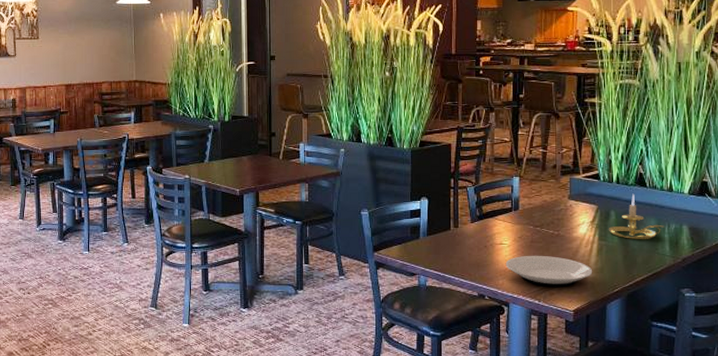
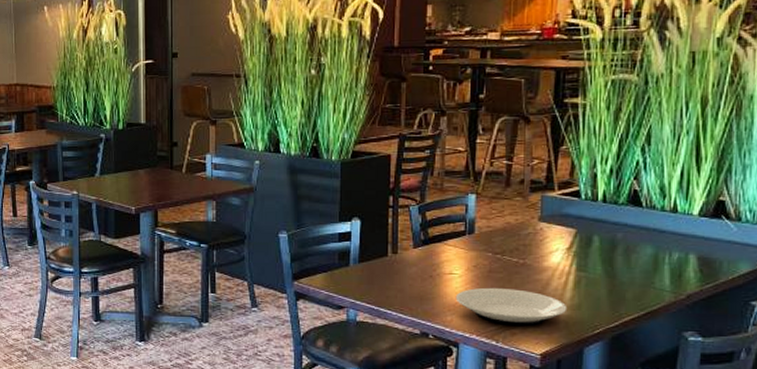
candle holder: present [608,193,665,239] -> none [589,215,665,271]

